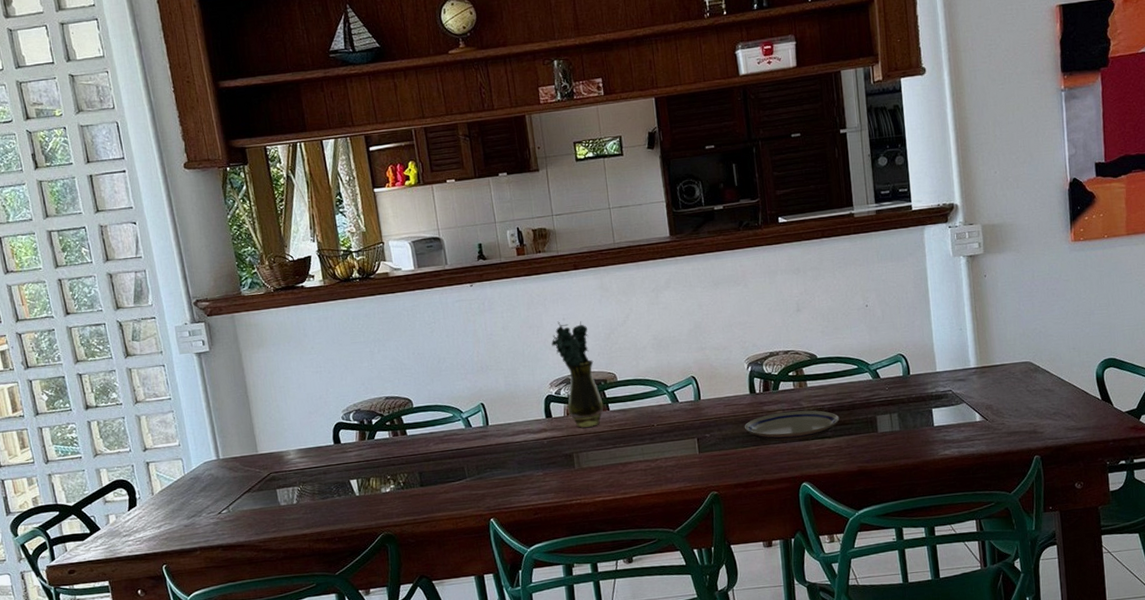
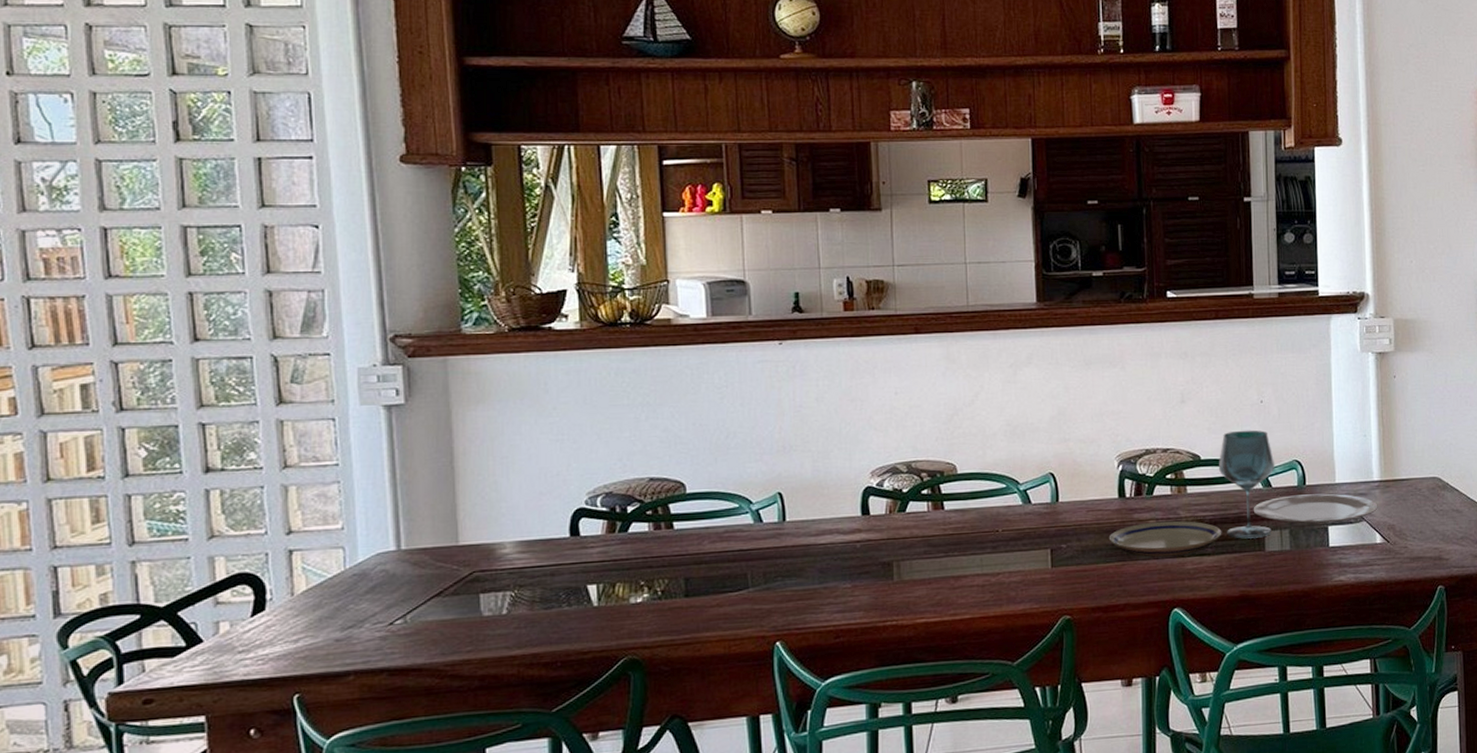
vase: present [551,321,604,428] -> none [878,395,937,530]
wine glass: none [832,330,882,423] -> present [1218,430,1275,539]
plate: none [865,381,976,408] -> present [1253,493,1378,523]

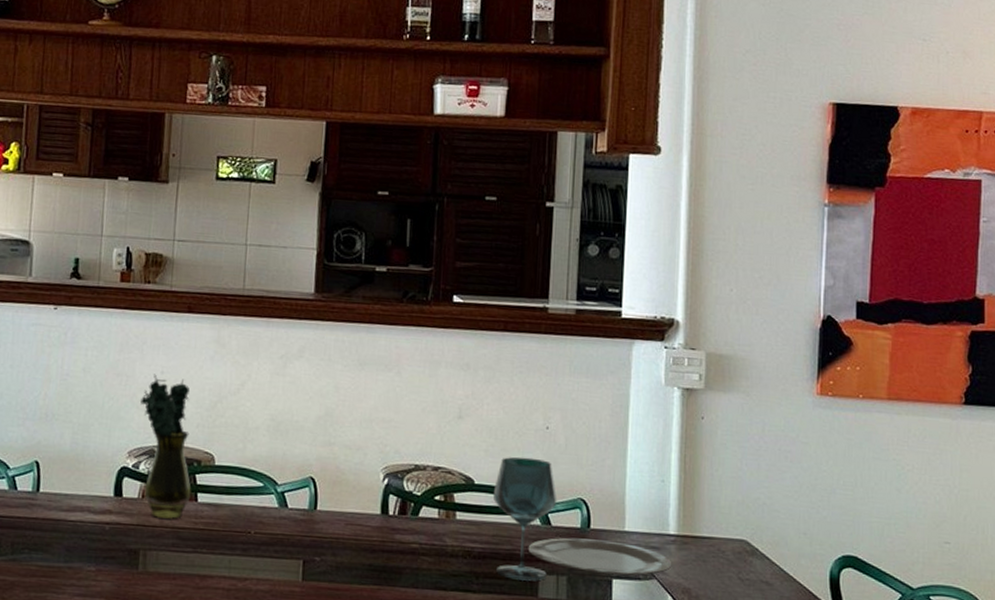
vase: none [878,395,937,530] -> present [140,374,192,519]
plate: present [1108,520,1222,557] -> none [366,546,491,589]

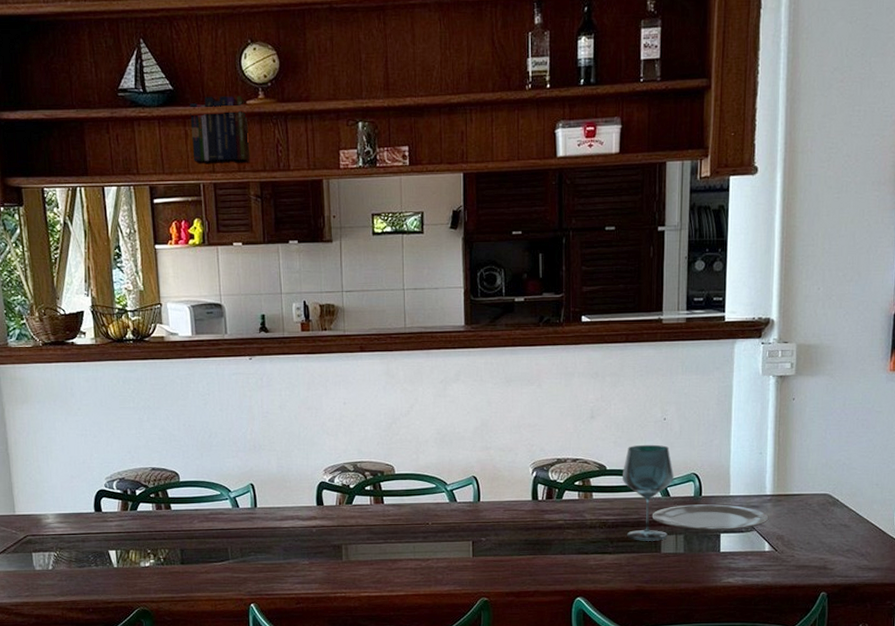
books: none [20,11,89,88] -> present [190,96,250,166]
vase: present [140,374,192,519] -> none [329,405,378,519]

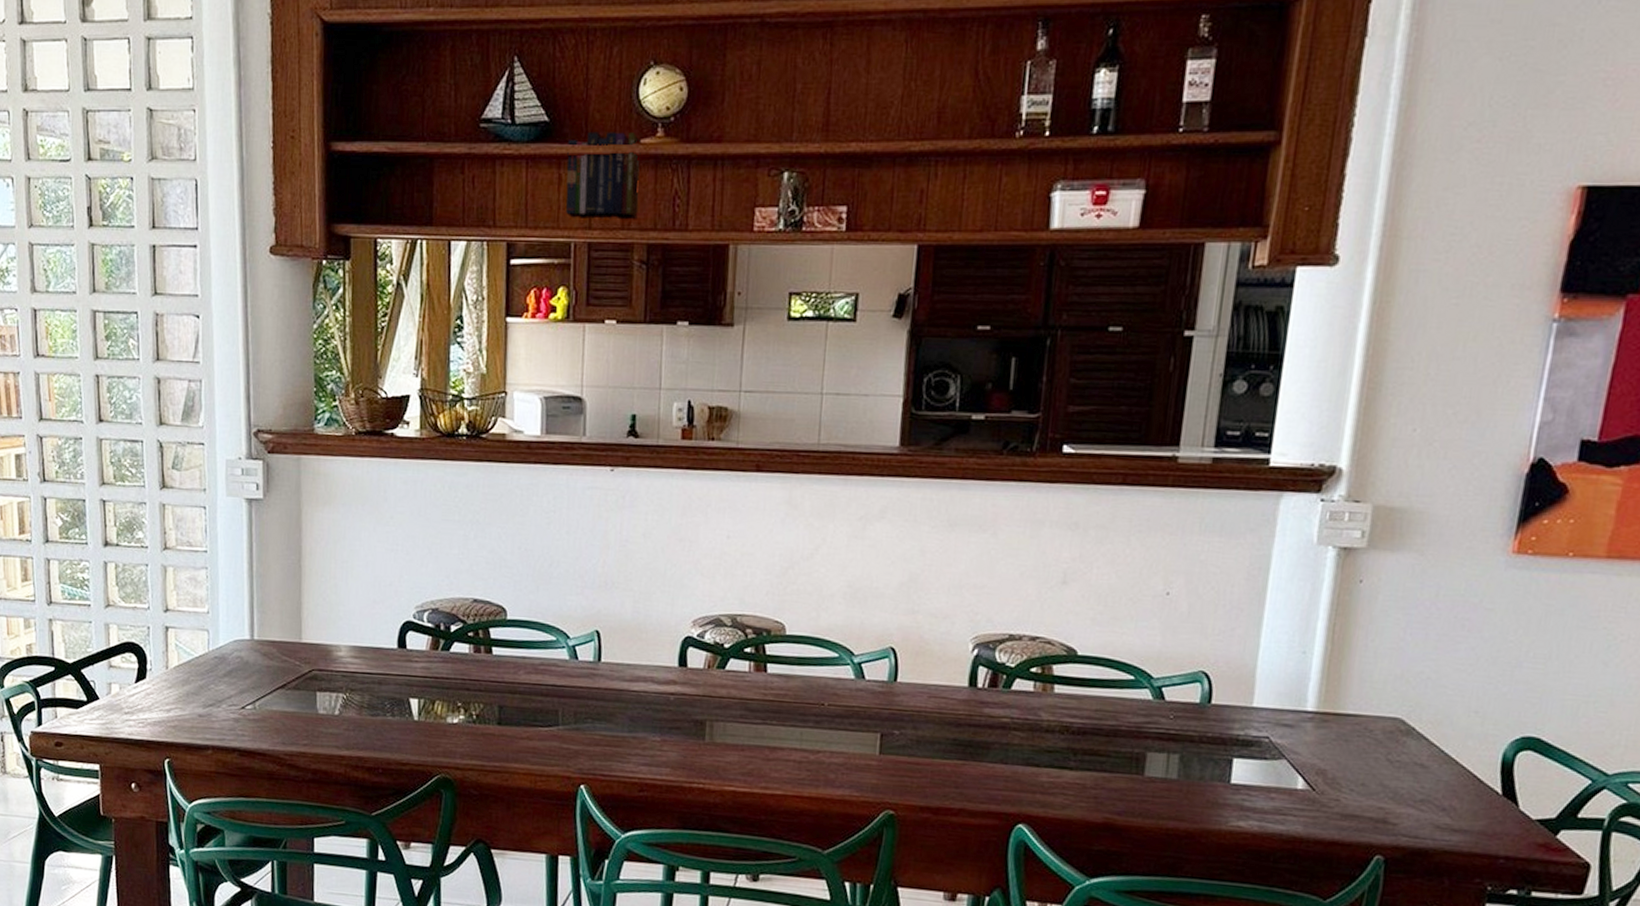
wine glass: present [622,444,675,541] -> none [1097,625,1174,759]
plate: present [652,504,769,531] -> none [1135,713,1307,755]

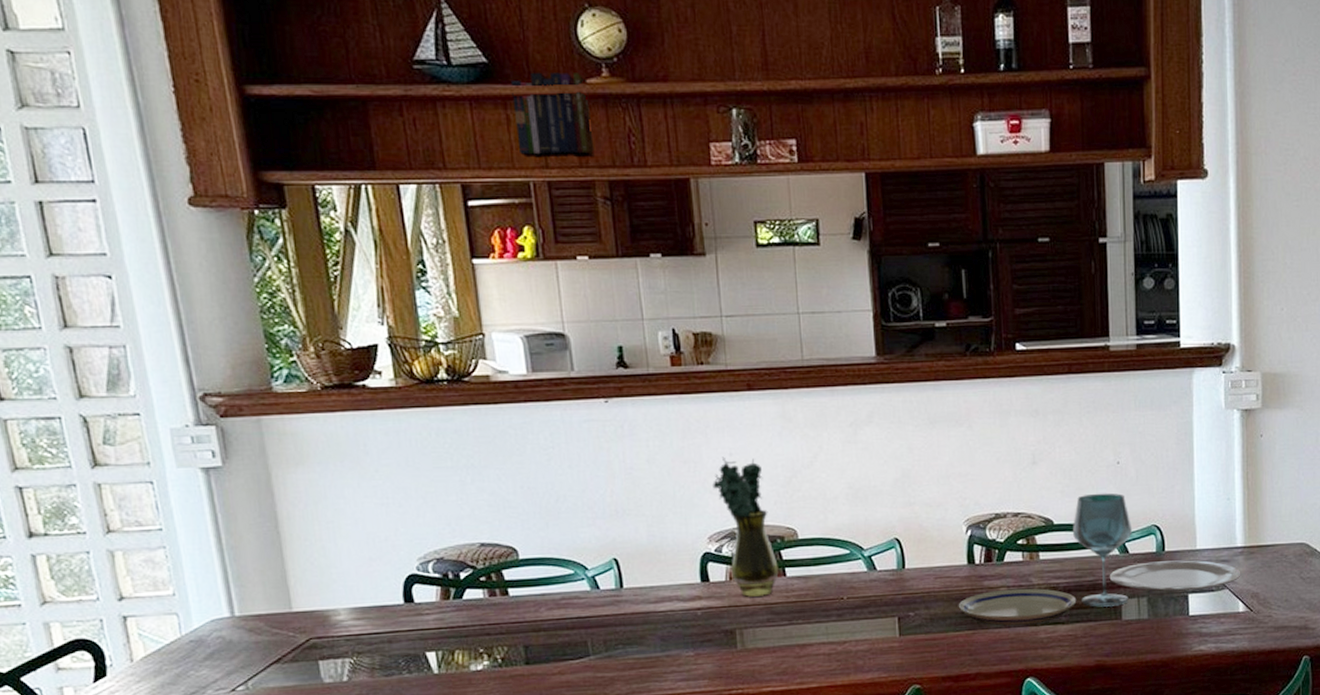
vase: none [705,538,761,690] -> present [713,456,779,597]
plate: none [950,720,1092,765] -> present [958,588,1077,626]
wine glass: none [1097,625,1174,759] -> present [1072,493,1133,607]
plate: none [1135,713,1307,755] -> present [1109,560,1241,591]

